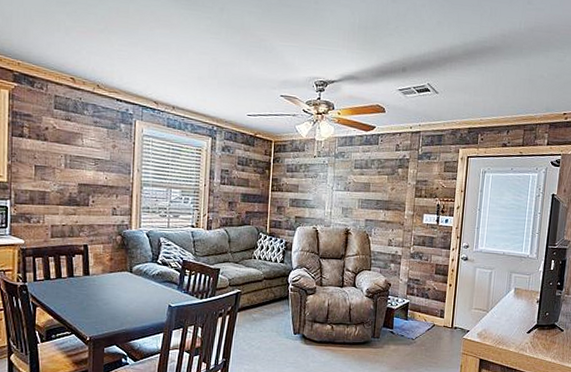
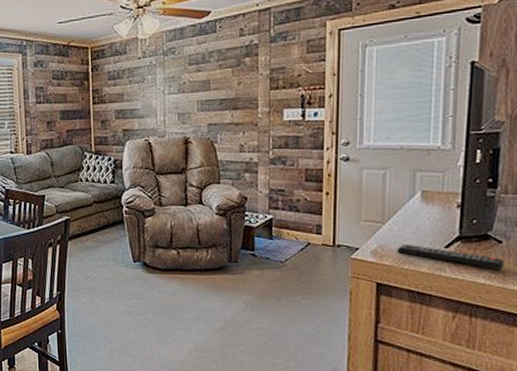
remote control: none [495,328,564,351] -> present [397,244,505,269]

